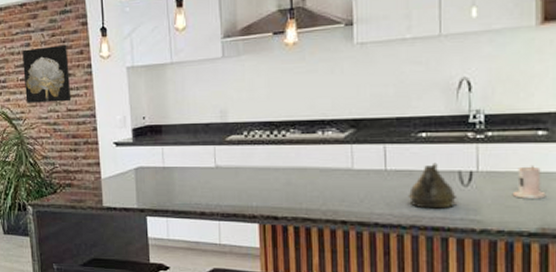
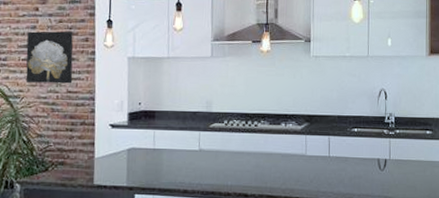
teapot: present [408,162,456,209] -> none [344,152,376,188]
candle: present [512,164,546,199] -> none [411,155,431,181]

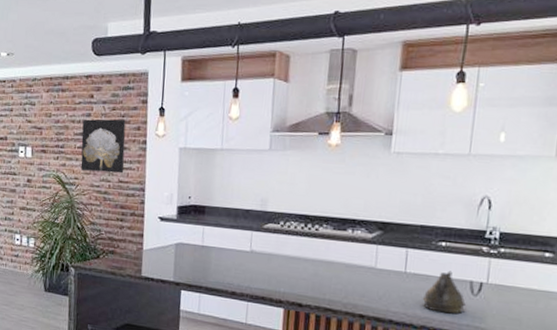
teapot: none [344,152,376,188] -> present [422,270,466,314]

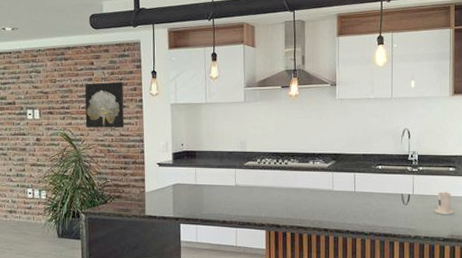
teapot: present [422,270,466,314] -> none [369,187,400,221]
candle: none [515,283,546,315] -> present [434,191,454,215]

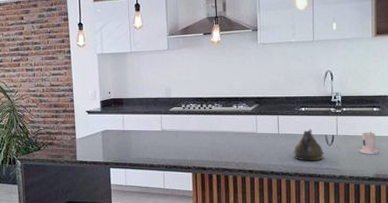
wall art: present [85,81,125,129] -> none [16,34,54,80]
teapot: none [369,187,400,221] -> present [293,129,324,161]

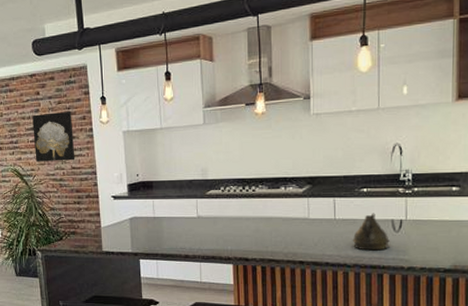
wall art: none [16,34,54,80] -> present [32,111,75,163]
candle: present [358,131,379,154] -> none [432,214,458,242]

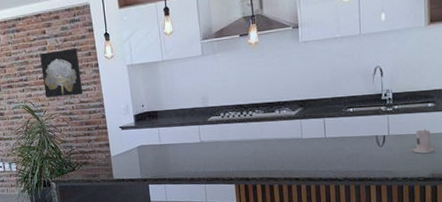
teapot: present [352,213,390,251] -> none [341,130,375,165]
candle: none [432,214,458,242] -> present [412,128,435,154]

